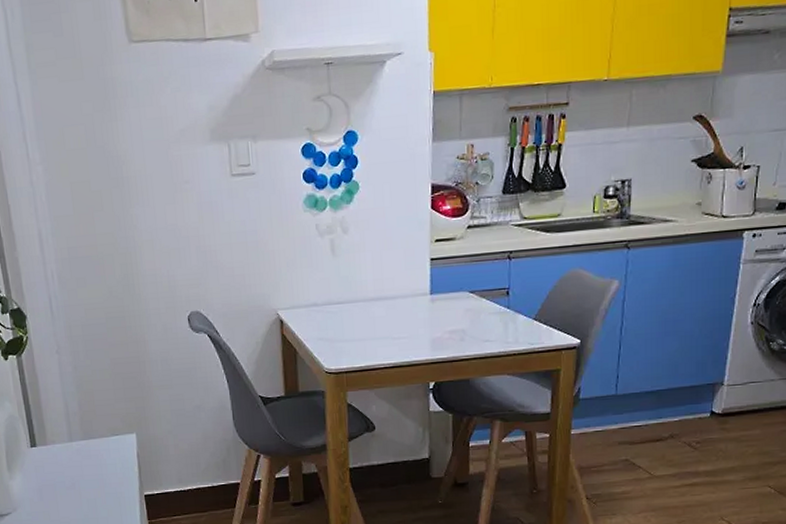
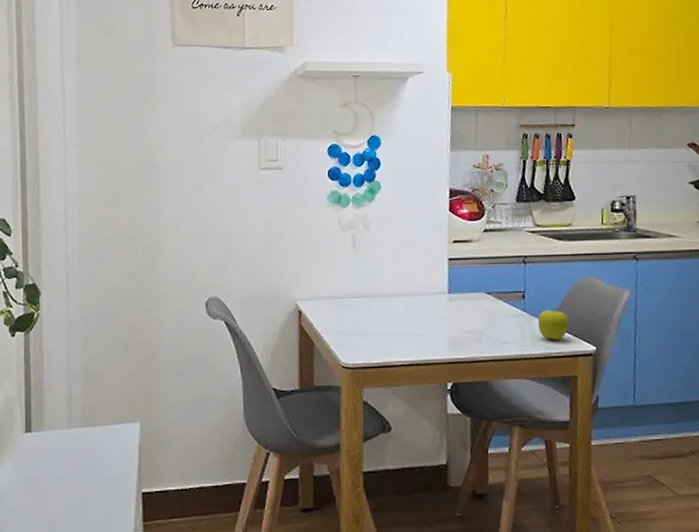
fruit: none [521,304,554,336] -> present [538,309,569,340]

